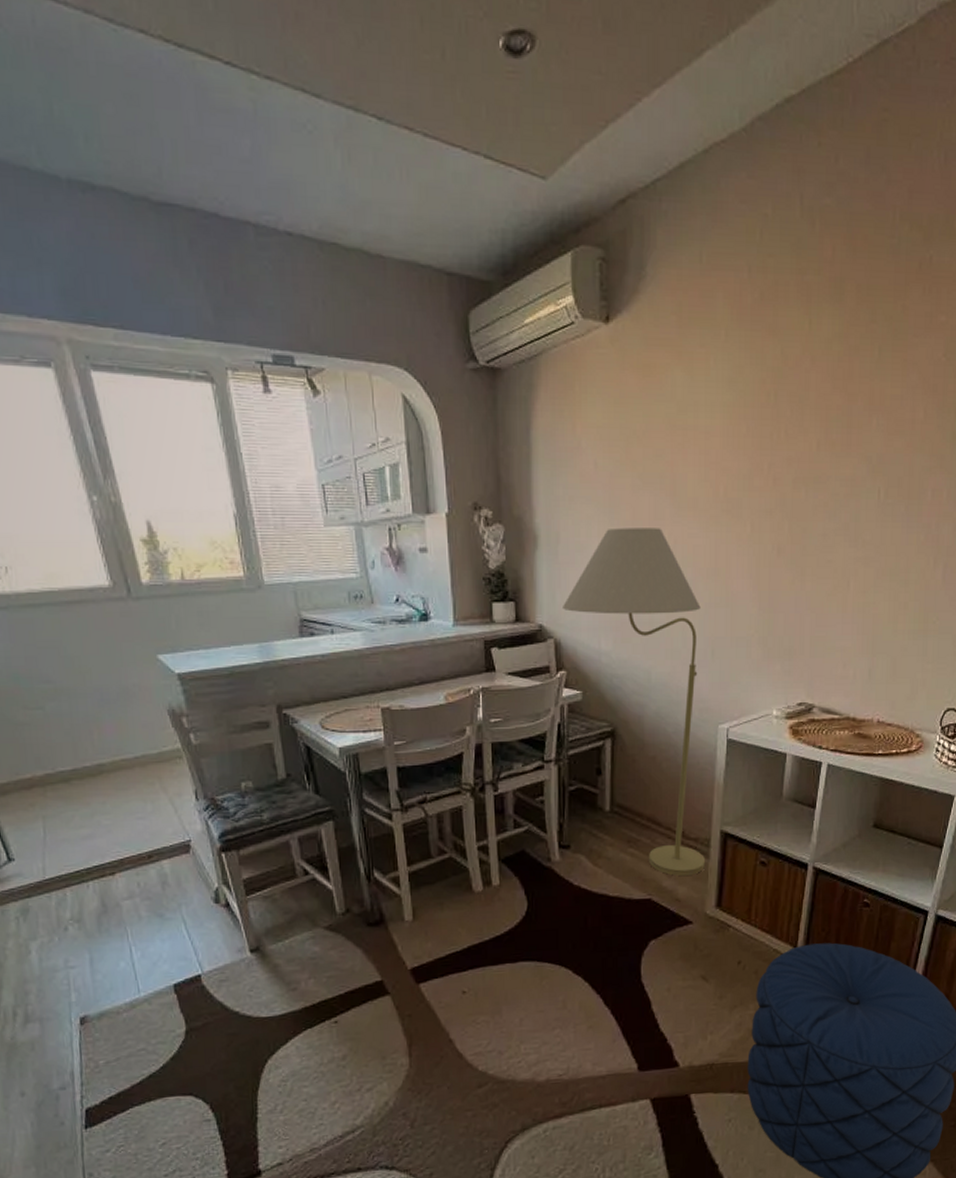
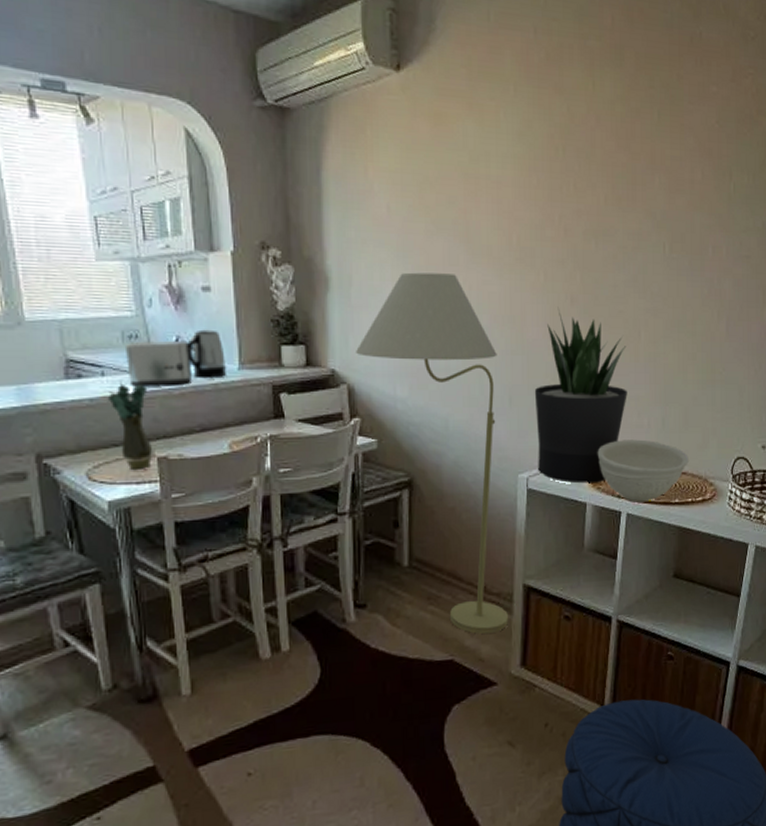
vase: none [337,639,378,719] -> present [108,382,154,469]
toaster: none [351,599,413,643] -> present [124,340,194,387]
kettle: none [406,588,443,634] -> present [187,329,227,377]
planter: none [737,559,834,735] -> present [534,308,627,484]
bowl: none [799,691,895,753] -> present [597,439,689,502]

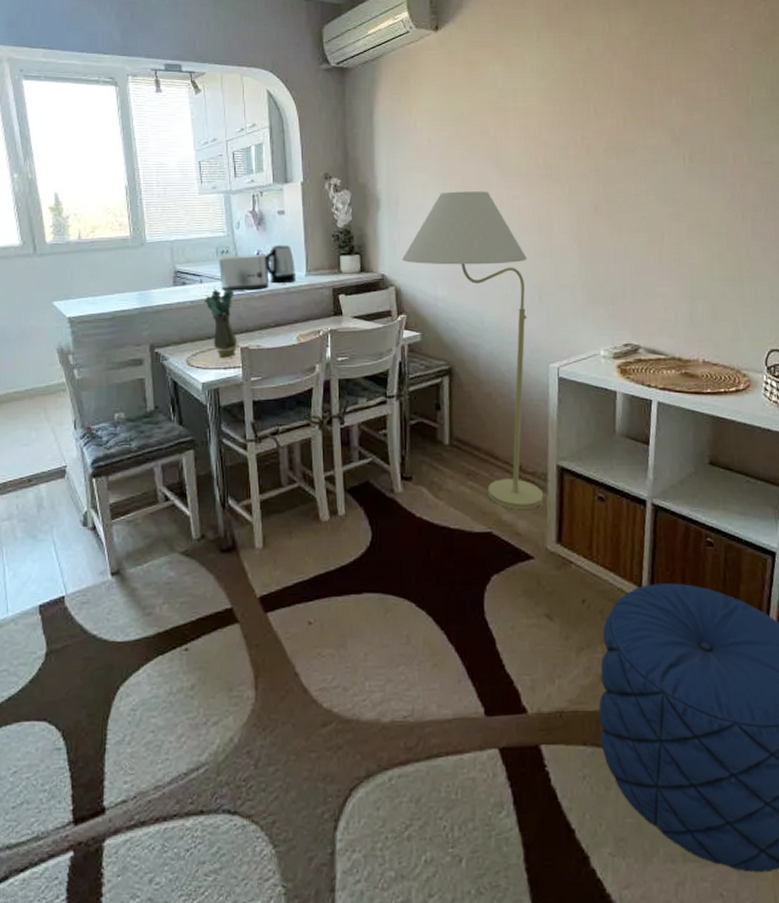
planter: present [534,308,627,484] -> none [562,216,653,373]
bowl: present [597,439,689,502] -> none [625,333,719,392]

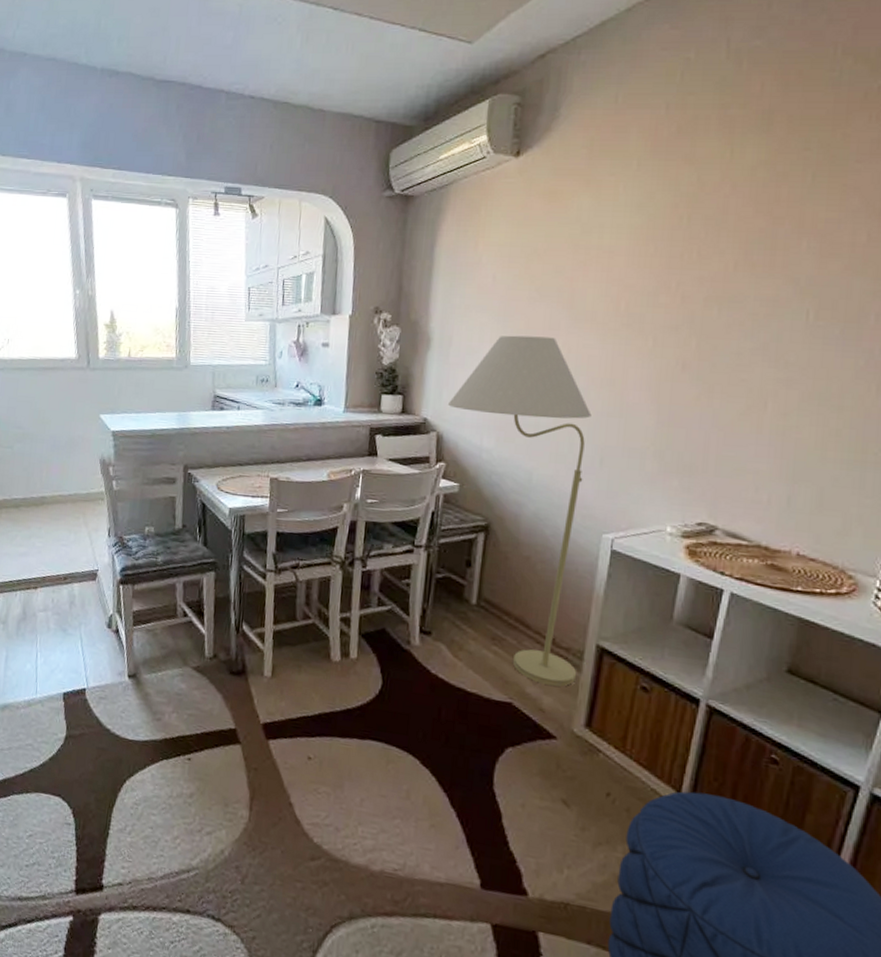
vase: present [205,287,238,357] -> none [240,415,270,486]
toaster: present [218,253,271,291] -> none [257,384,310,422]
kettle: present [266,244,297,283] -> none [304,377,334,418]

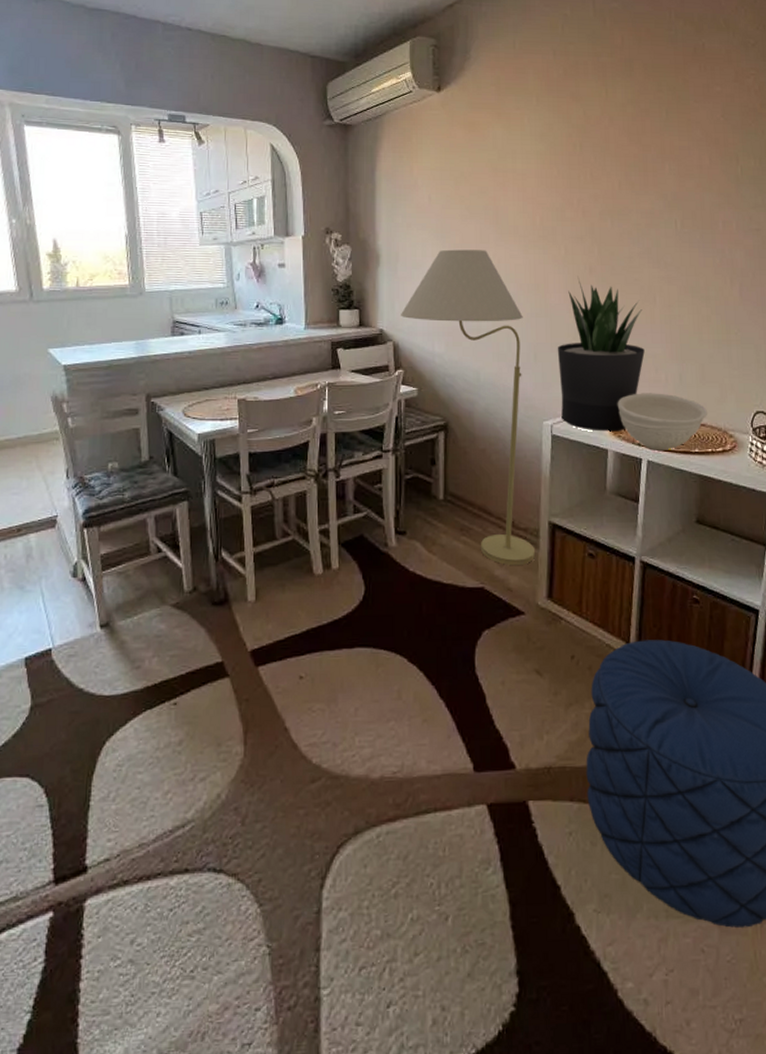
planter: none [626,373,748,555] -> present [557,277,645,432]
bowl: none [699,514,821,584] -> present [617,393,707,451]

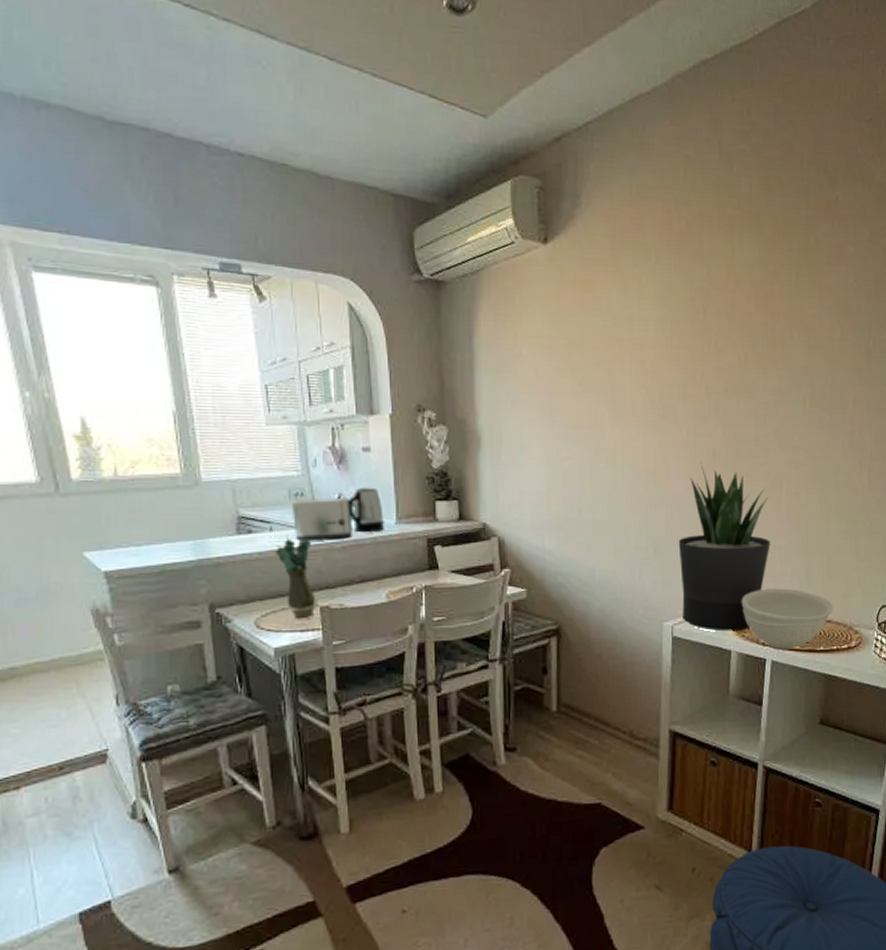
vase: none [203,338,235,408] -> present [276,536,317,618]
toaster: none [217,306,270,342] -> present [291,497,355,541]
kettle: none [265,297,296,335] -> present [348,487,385,531]
floor lamp: present [401,249,536,565] -> none [506,430,656,778]

